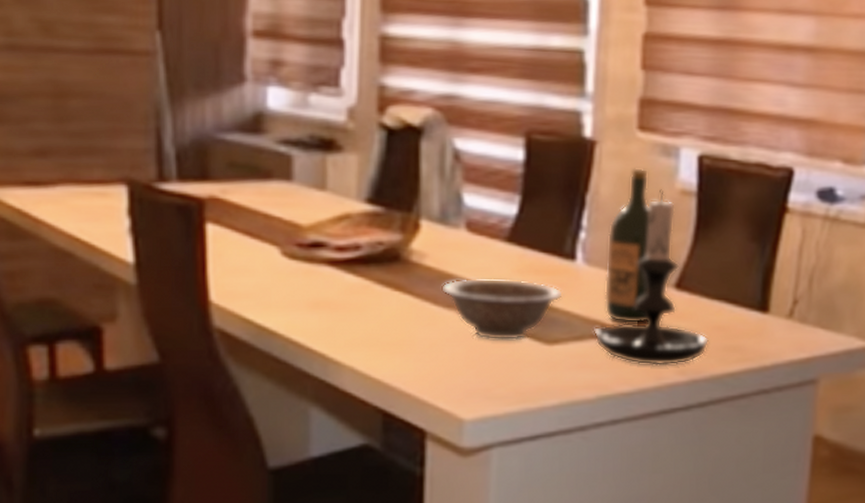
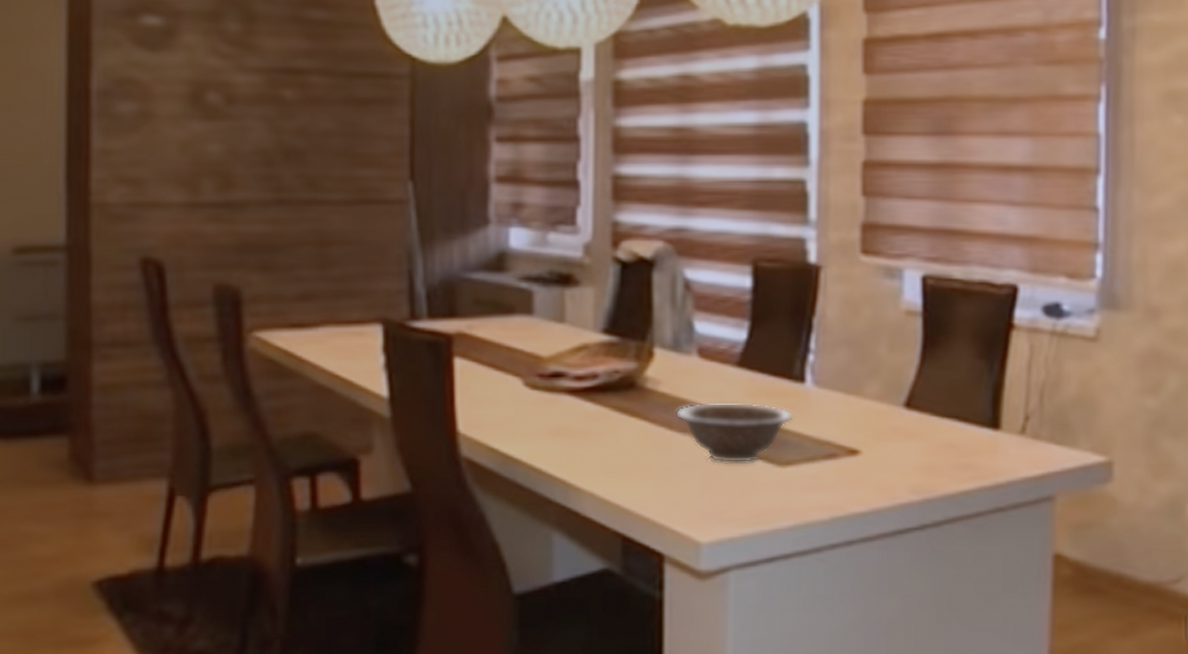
candle holder: present [593,189,710,366] -> none [824,310,942,485]
wine bottle: present [605,168,650,323] -> none [835,291,878,443]

